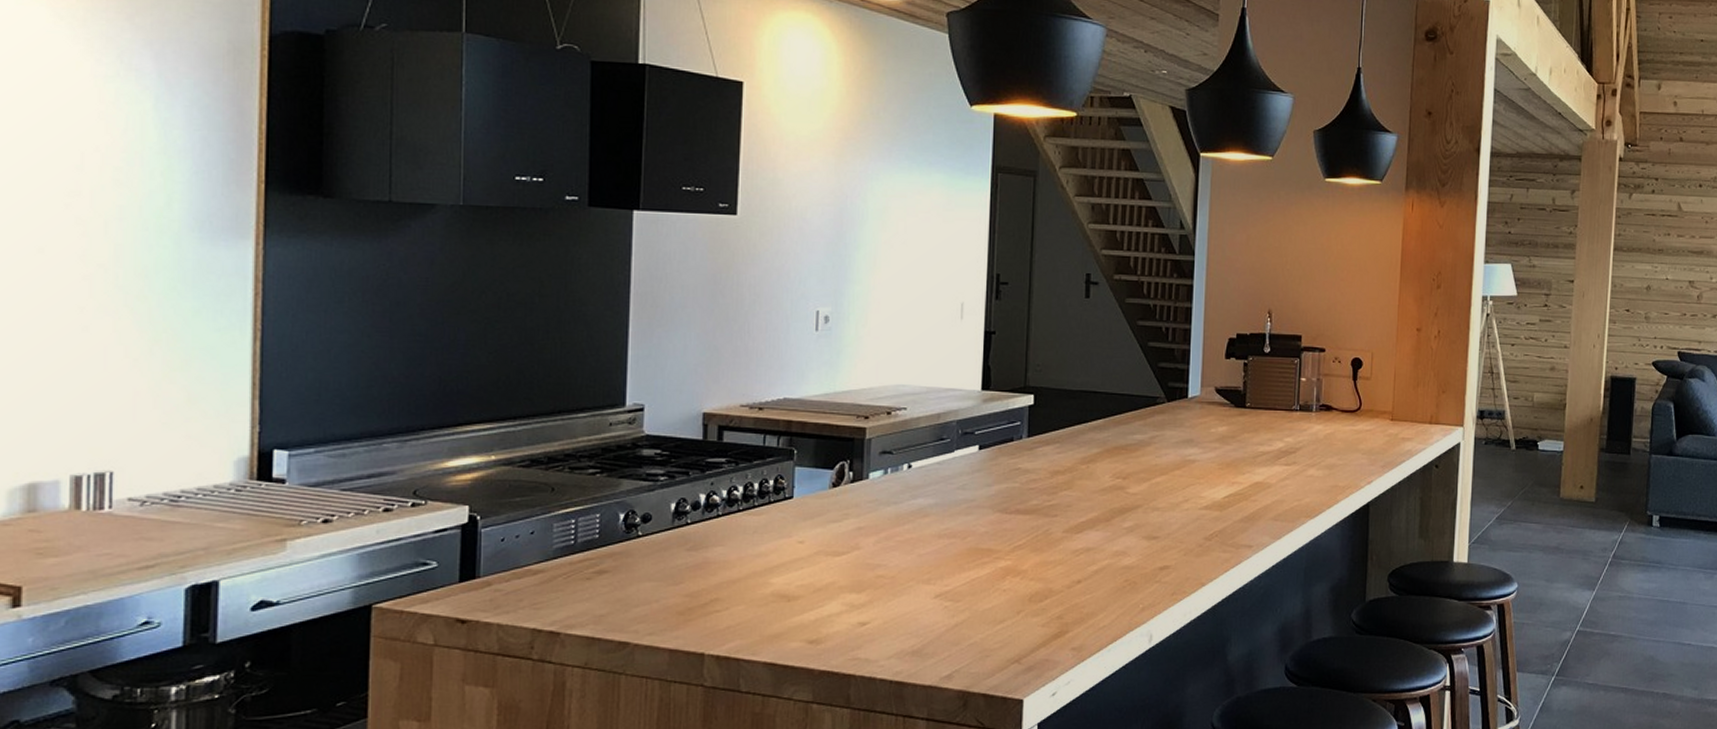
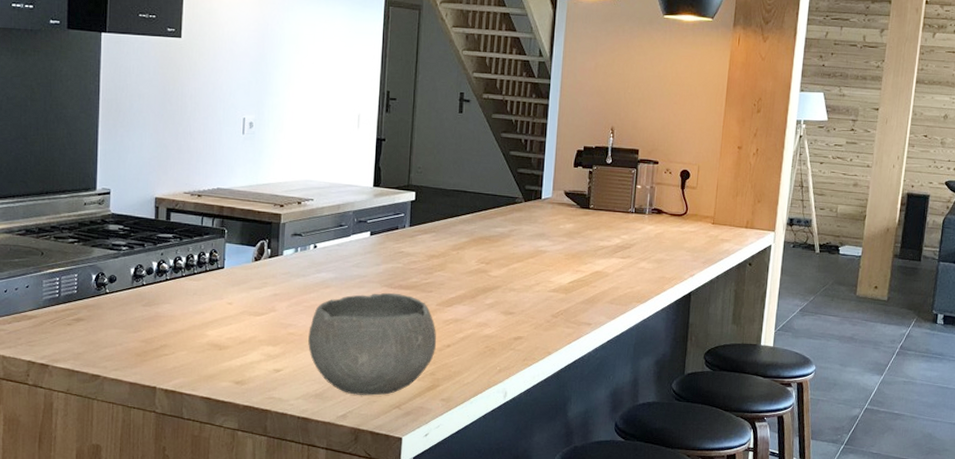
bowl: none [902,519,1064,649] -> present [308,292,437,396]

